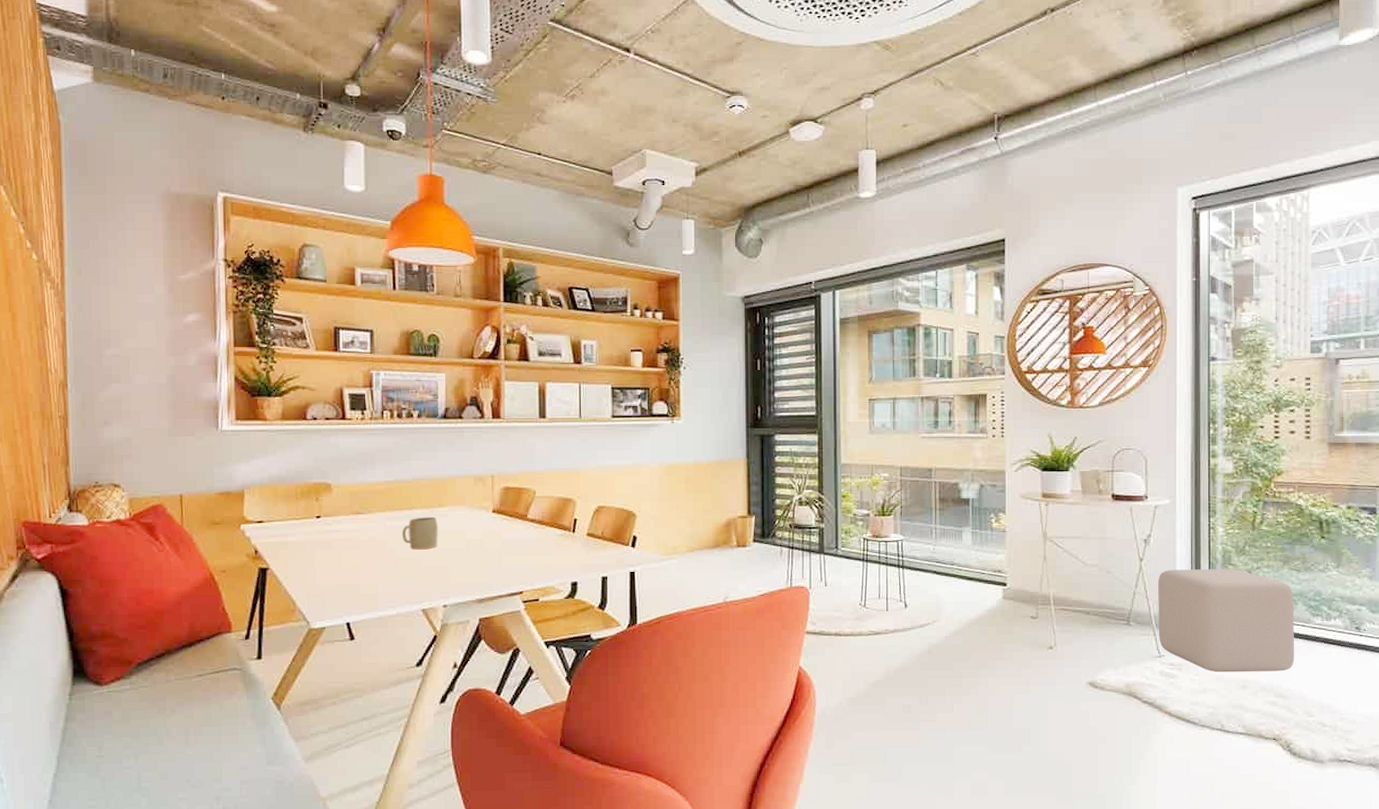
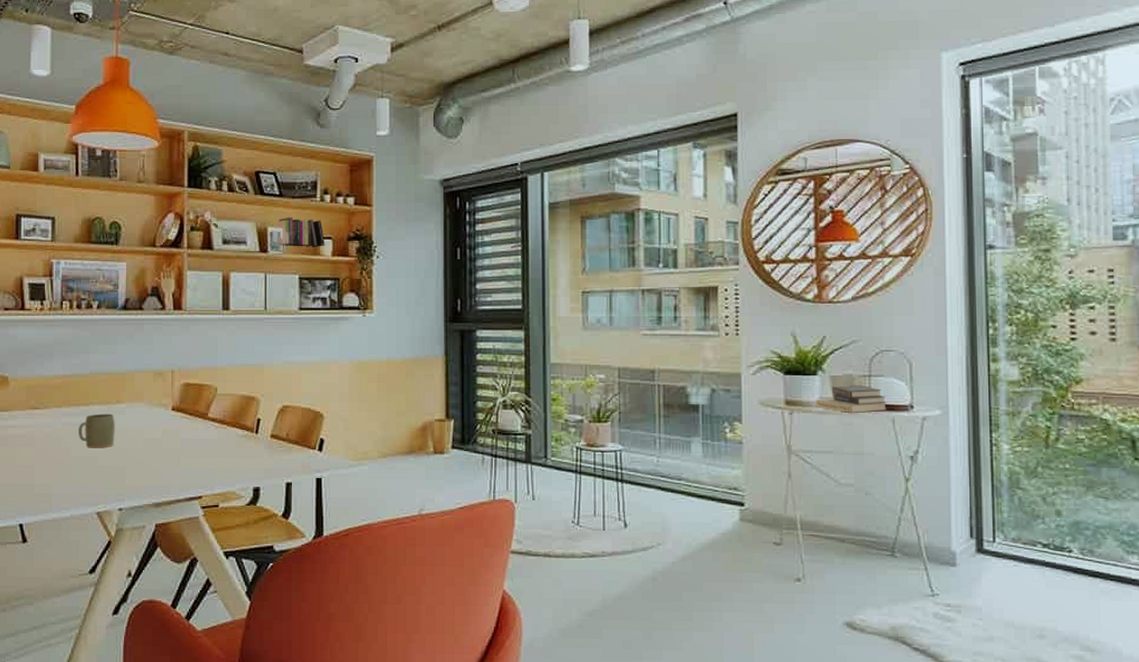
books: none [589,330,635,360] -> present [276,217,325,248]
books: none [1068,479,1126,503] -> present [816,385,887,413]
pouf: present [1158,569,1295,673] -> none [929,492,1105,620]

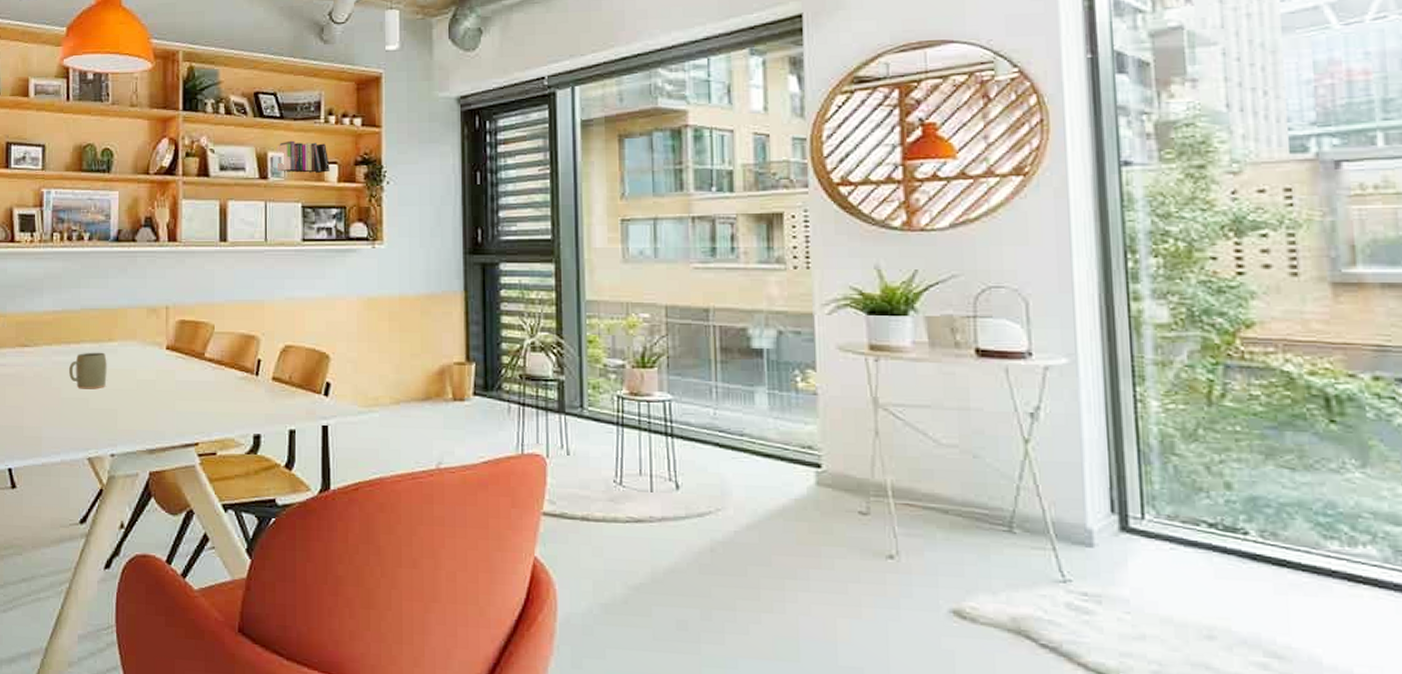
books: present [816,385,887,413] -> none [907,328,998,360]

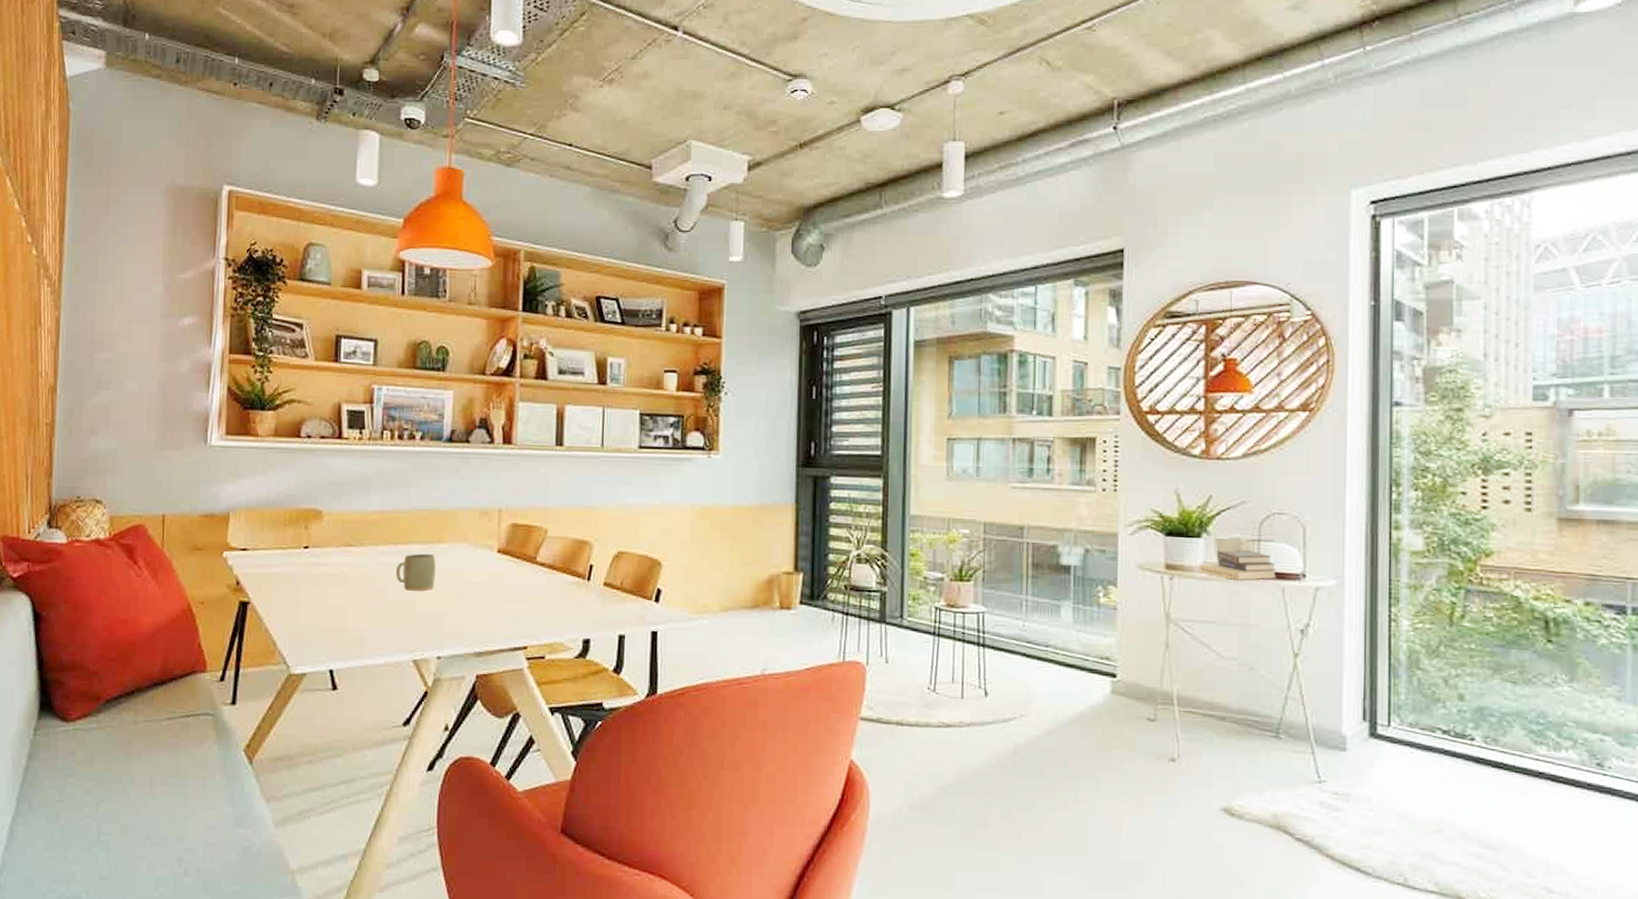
books: present [276,140,330,174] -> none [616,347,669,382]
books: none [907,328,998,360] -> present [1199,550,1277,581]

